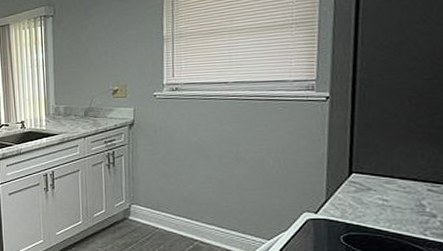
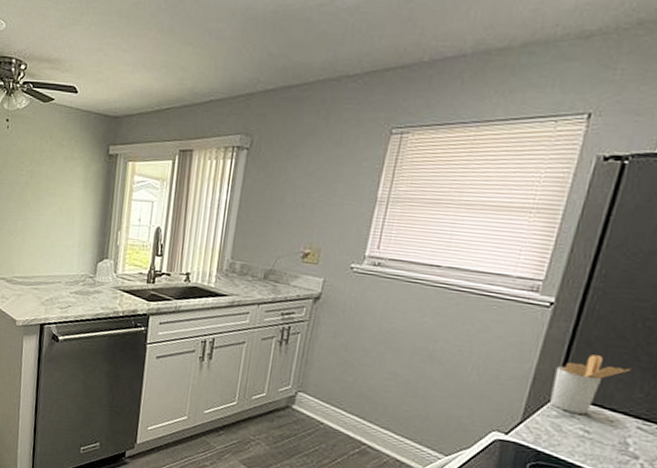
utensil holder: none [345,134,409,186] -> present [550,355,631,415]

